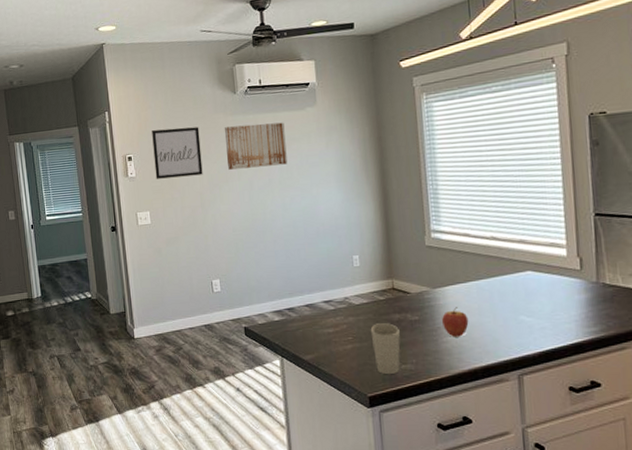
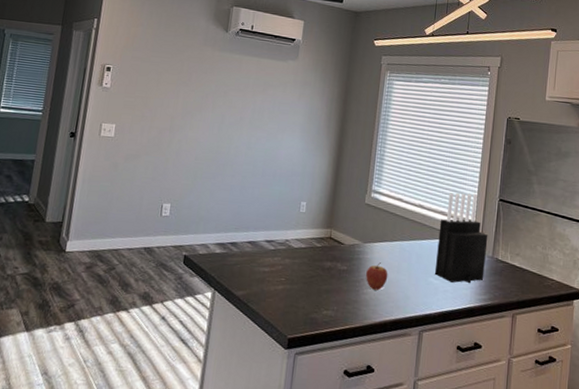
wall art: present [152,126,203,179] -> none [130,47,186,100]
wall art: present [224,122,288,170] -> none [204,60,266,107]
cup: present [370,323,400,374] -> none [301,268,328,318]
knife block: none [521,213,590,318] -> present [434,193,488,283]

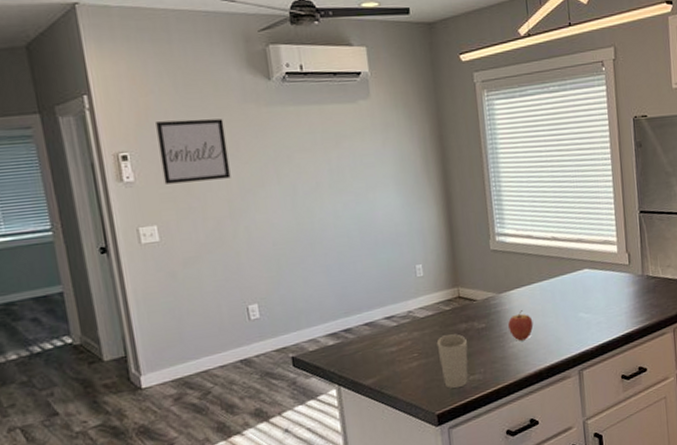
wall art: none [130,47,186,100] -> present [156,118,231,184]
cup: none [301,268,328,318] -> present [436,334,468,388]
knife block: present [434,193,488,283] -> none [578,212,637,312]

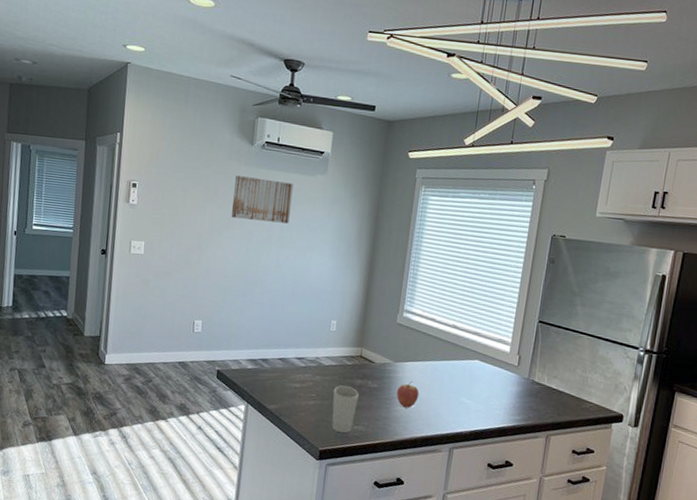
wall art: present [156,118,231,184] -> none [157,162,211,217]
wall art: none [256,116,338,172] -> present [232,175,293,224]

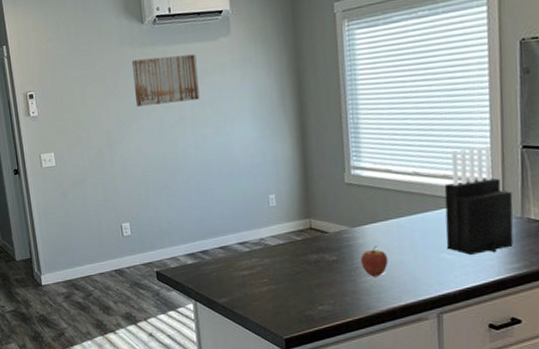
cup: present [331,385,359,433] -> none [286,264,318,316]
knife block: none [467,313,525,403] -> present [444,146,514,255]

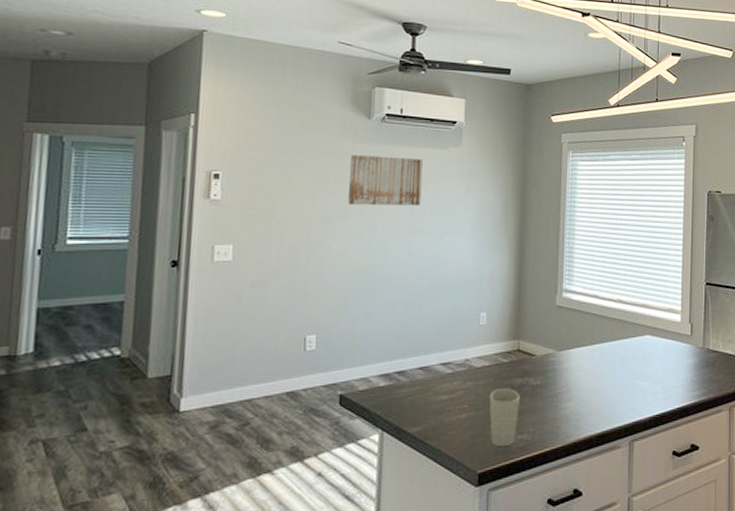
cup: none [286,264,318,316] -> present [489,388,520,446]
fruit: present [361,246,389,277] -> none [564,371,589,403]
knife block: present [444,146,514,255] -> none [641,281,697,382]

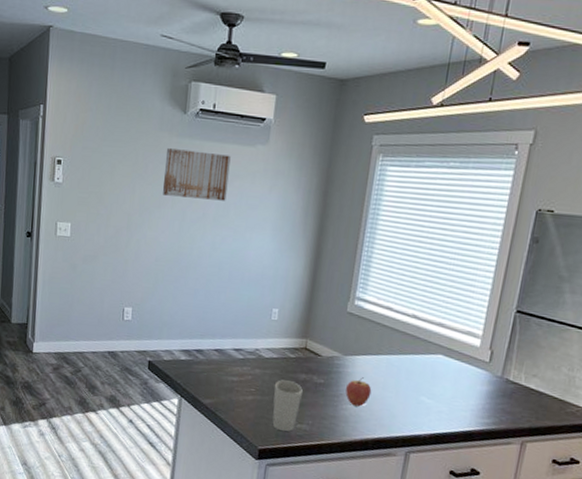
fruit: none [564,371,589,403] -> present [345,377,372,407]

